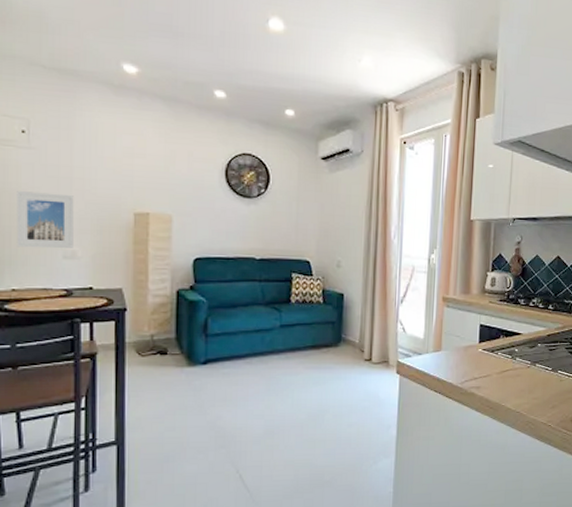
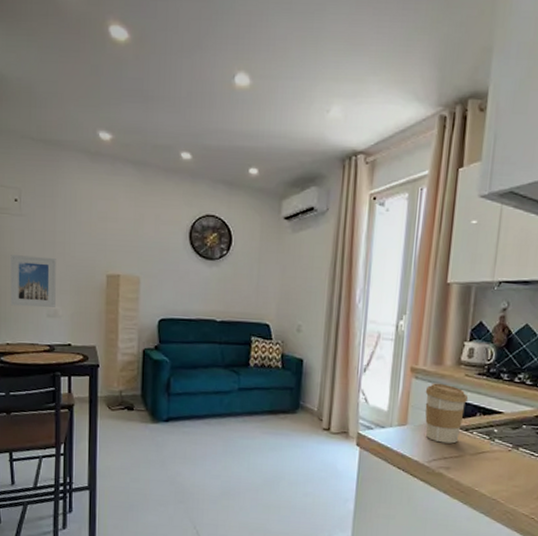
coffee cup: none [456,310,493,365] -> present [425,383,469,444]

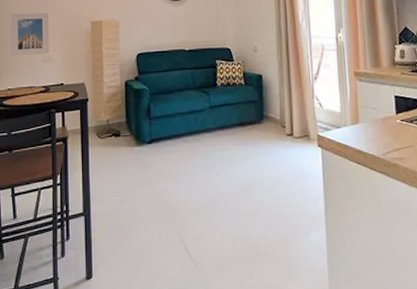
coffee cup: present [425,383,469,444] -> none [370,83,408,136]

